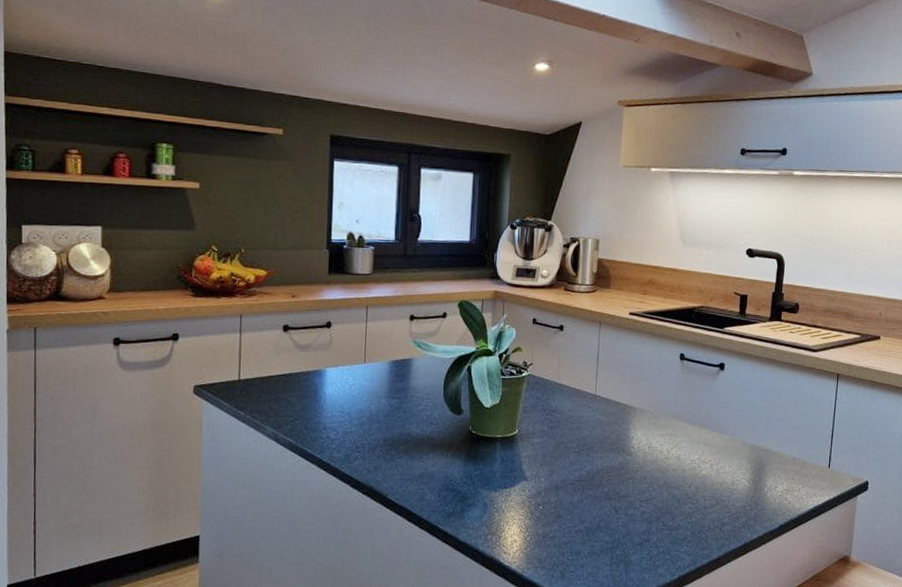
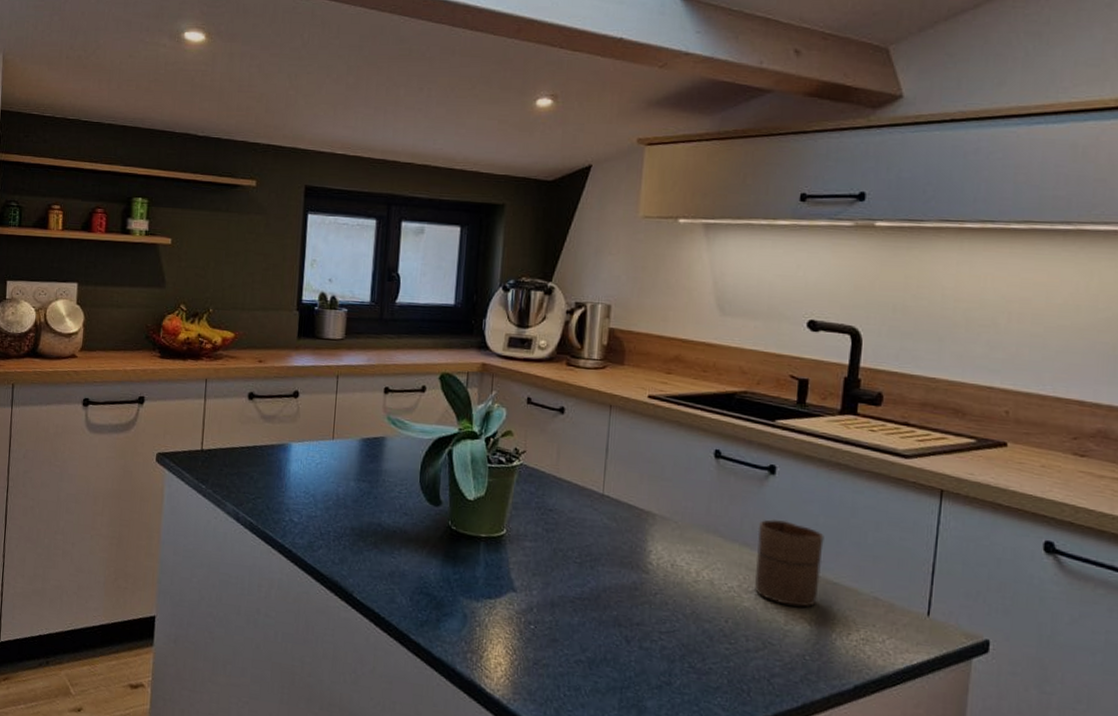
cup: none [710,405,759,470] -> present [755,519,824,608]

